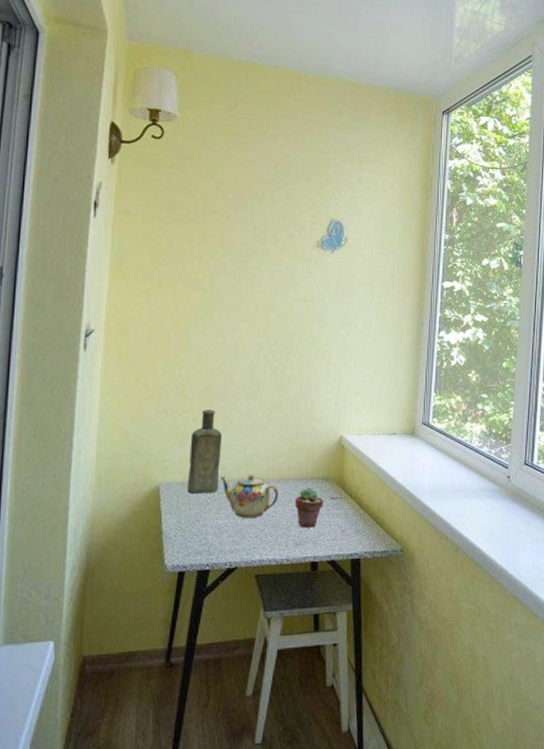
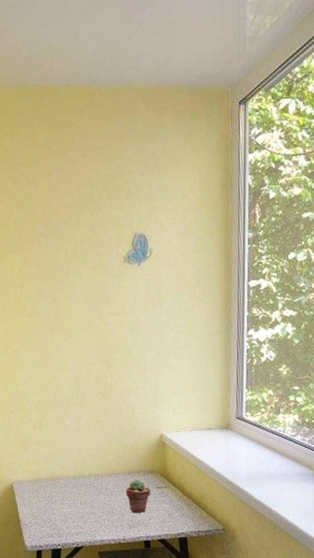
bottle: present [187,410,223,494] -> none [32,419,60,489]
teapot: present [220,474,278,519] -> none [60,470,111,507]

